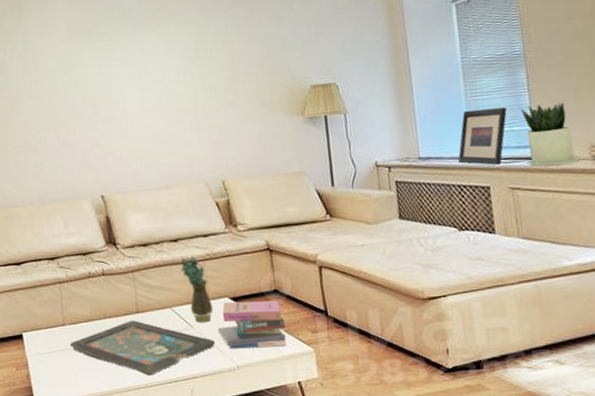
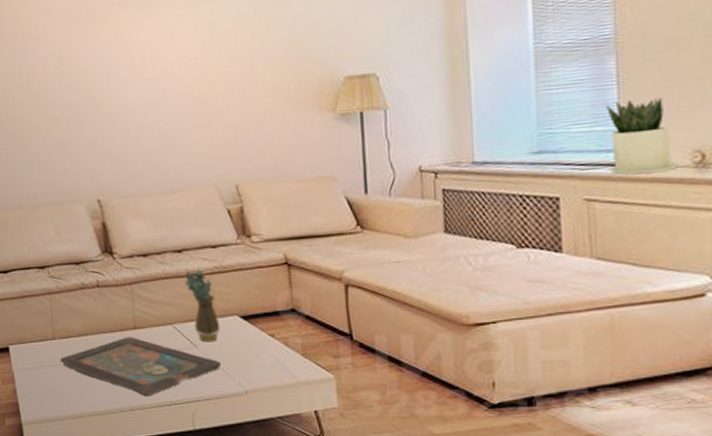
books: present [217,300,287,349] -> none [224,320,303,372]
picture frame: present [458,107,507,166] -> none [522,103,588,173]

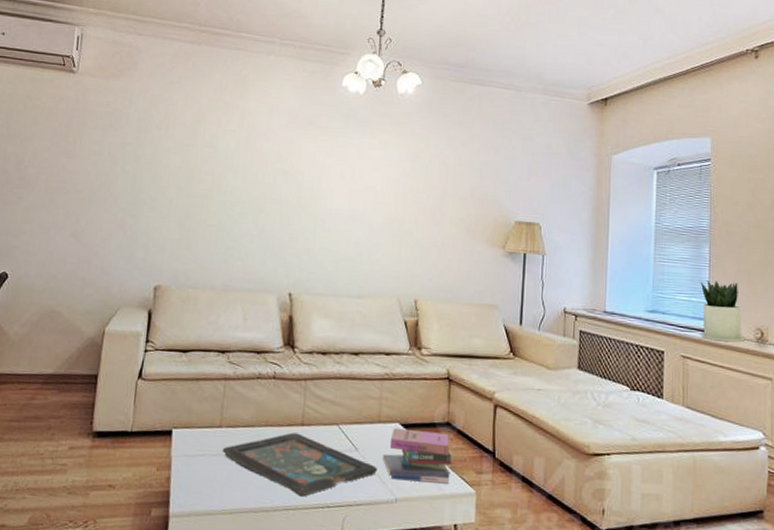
vase: present [184,268,221,343] -> none [356,371,383,447]
books: none [224,320,303,372] -> present [382,428,452,484]

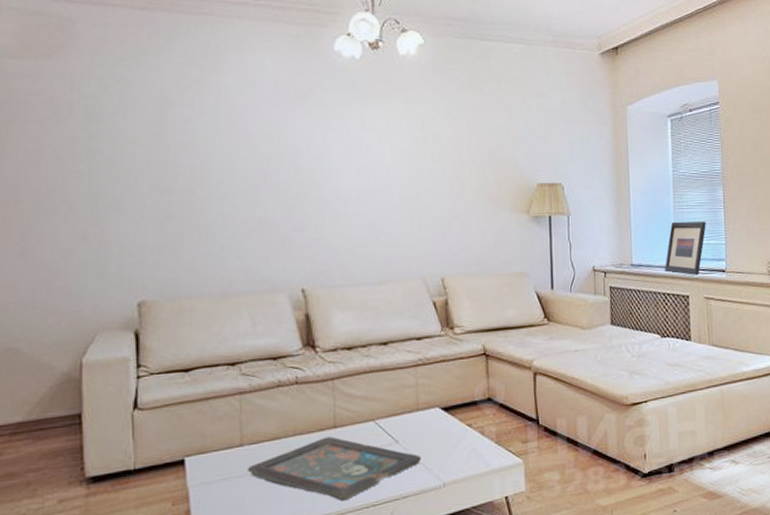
books: present [382,428,452,484] -> none [425,409,497,465]
picture frame: none [640,273,688,333] -> present [665,221,706,276]
planter: present [699,280,746,343] -> none [717,221,760,279]

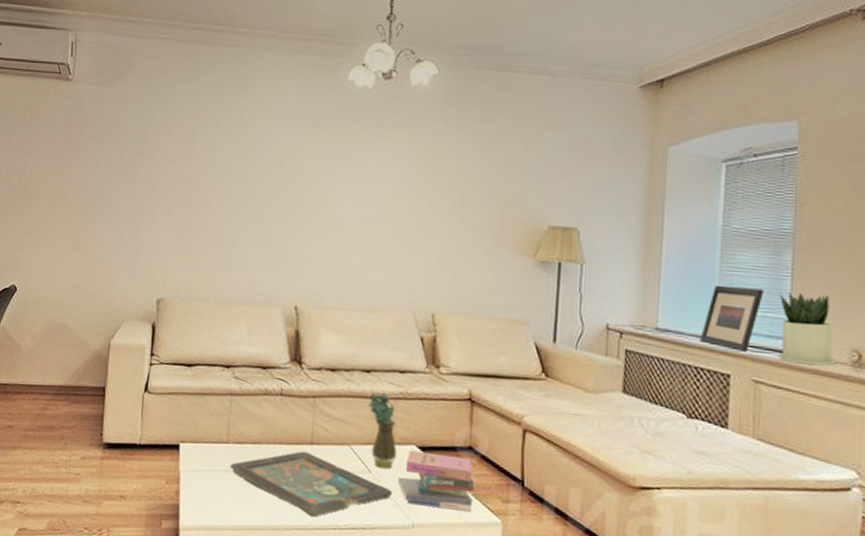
vase: none [389,360,422,437] -> present [368,390,397,469]
books: none [425,409,497,465] -> present [397,450,475,512]
planter: none [717,221,760,279] -> present [776,292,838,366]

